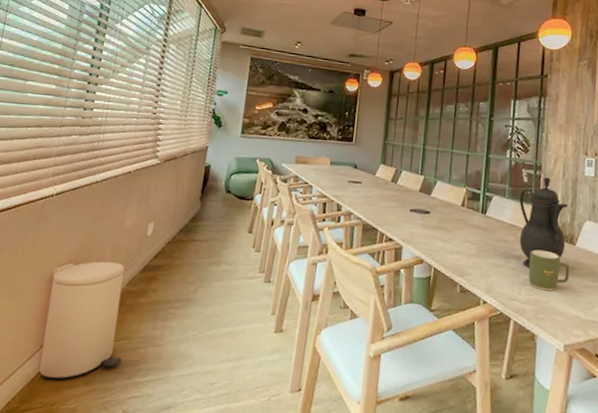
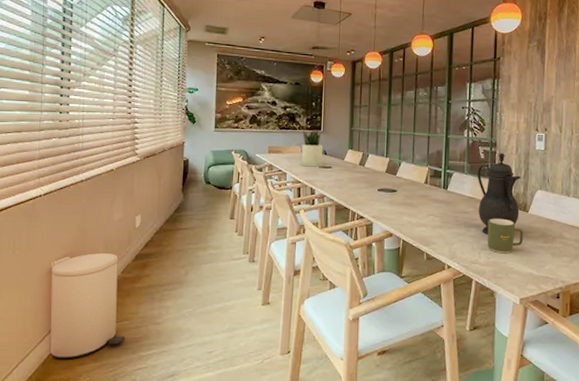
planter: none [327,140,354,182] -> present [299,129,324,167]

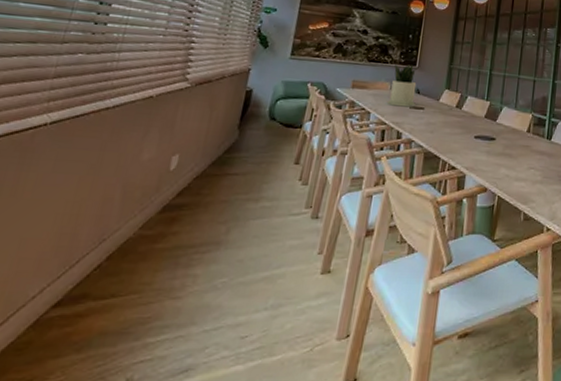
pedal bin: present [50,253,125,360] -> none [12,202,139,350]

